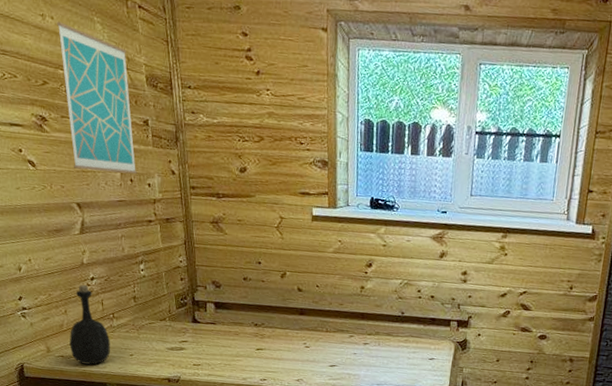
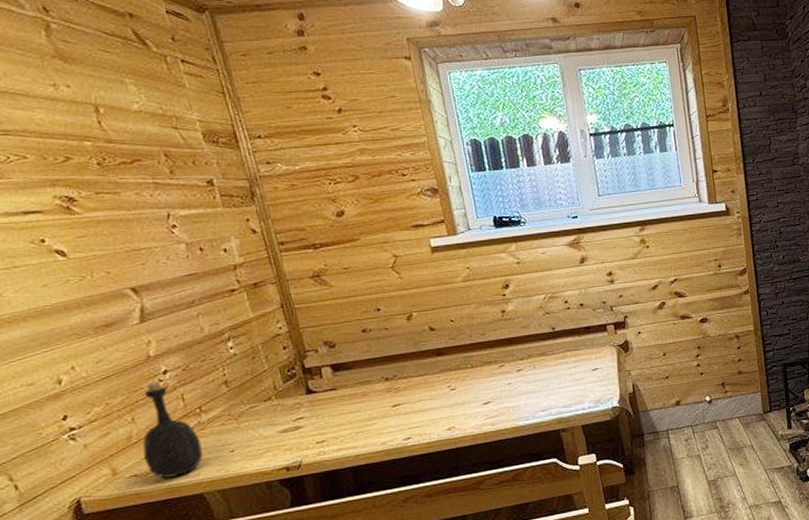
wall art: present [56,21,137,175] -> none [74,89,207,249]

